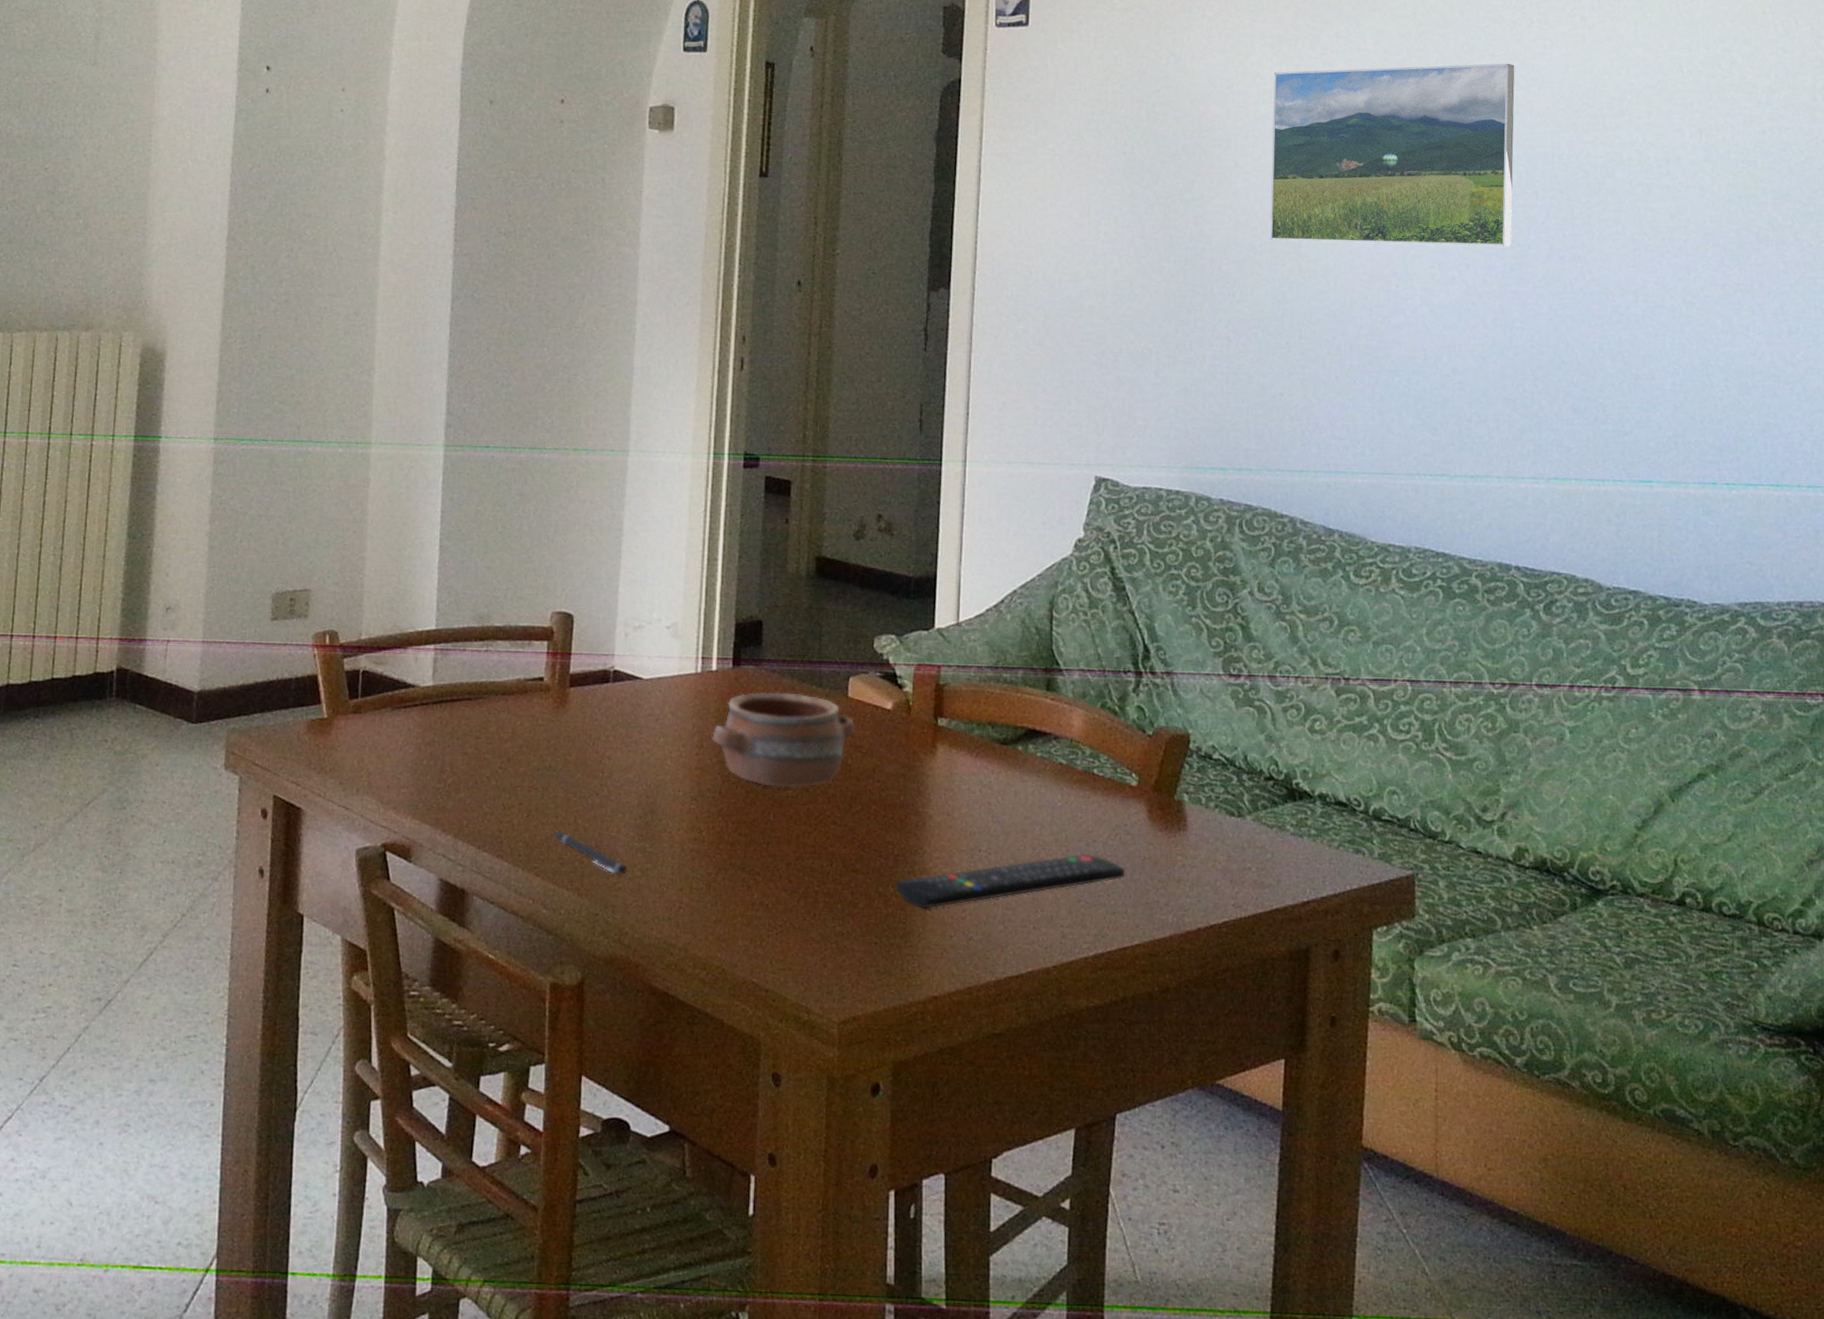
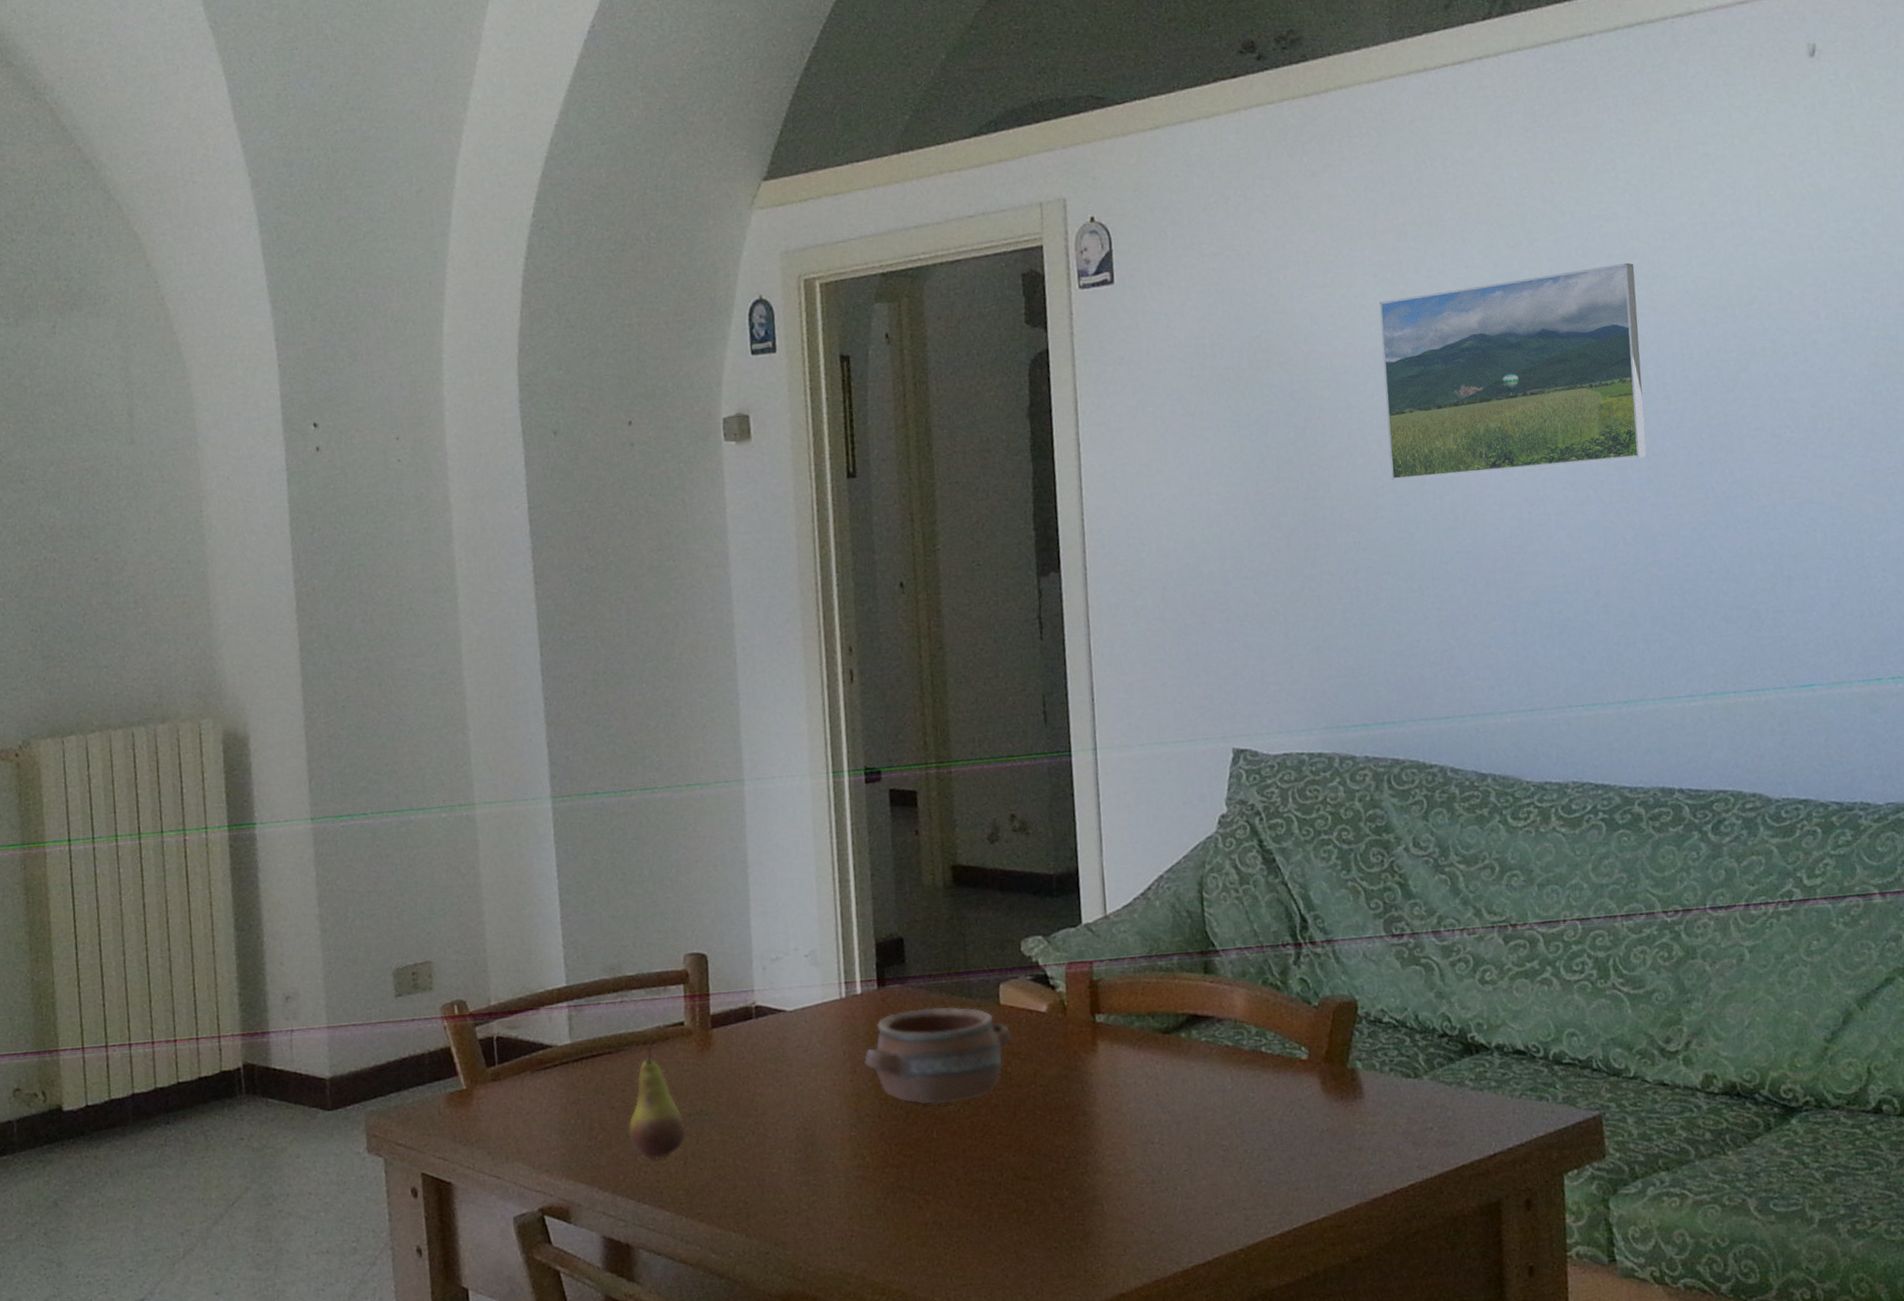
fruit: none [477,691,533,810] -> present [628,1040,686,1160]
pen: present [554,831,628,876] -> none [714,1174,794,1211]
remote control: present [895,853,1126,910] -> none [1069,1133,1305,1209]

